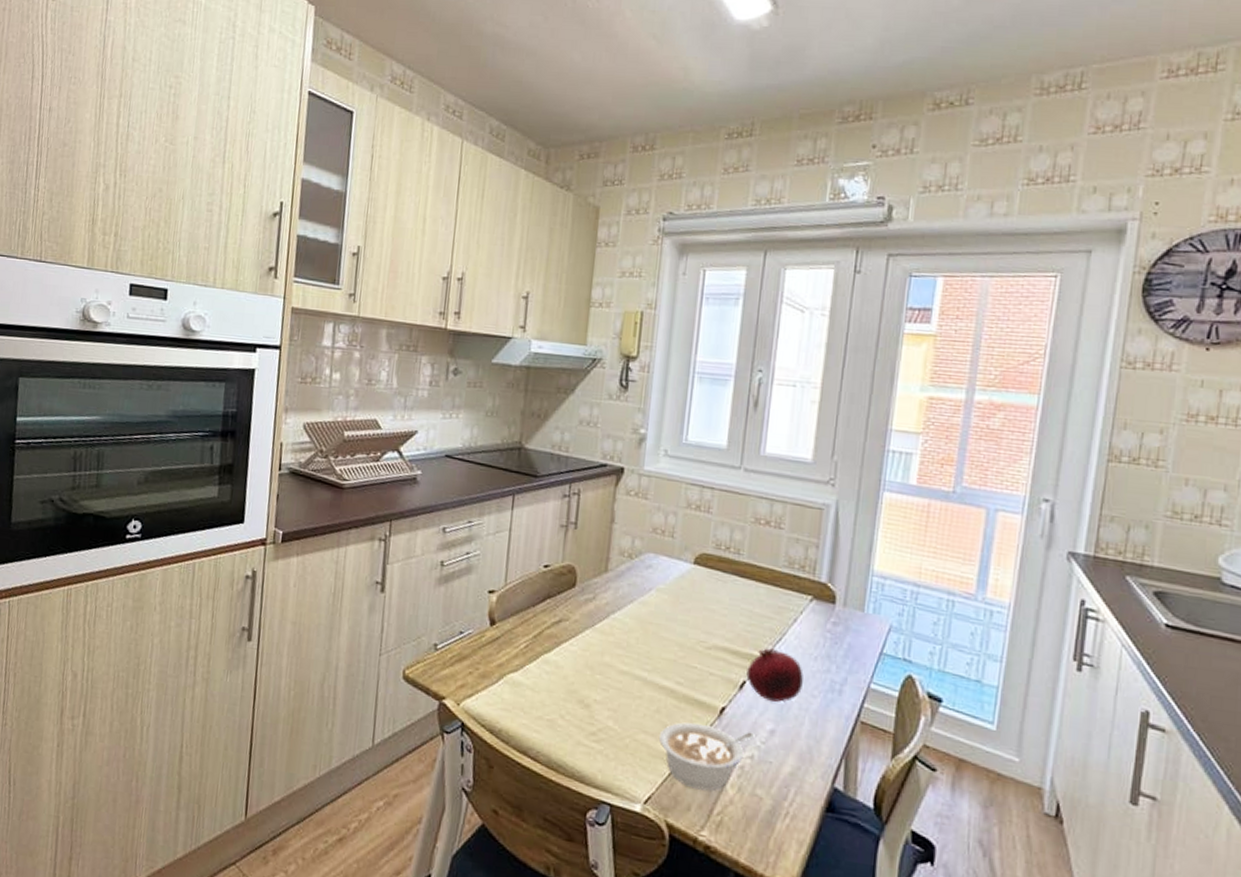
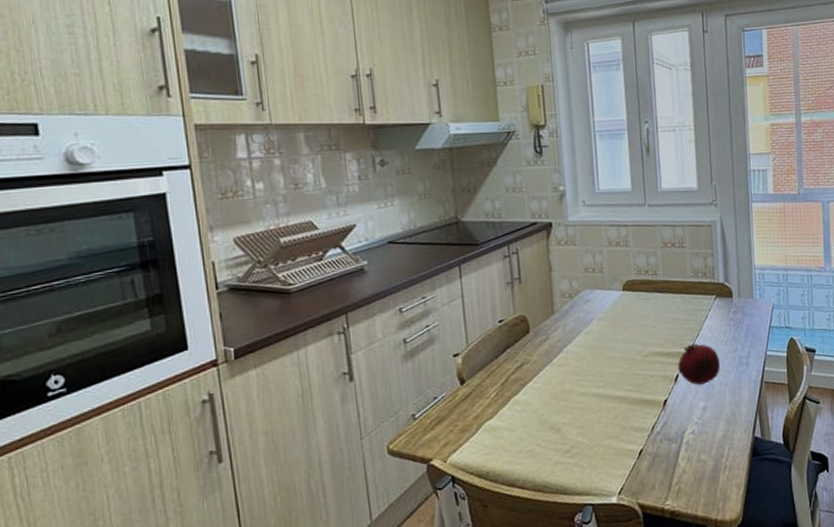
legume: present [658,722,755,791] -> none [620,413,693,471]

